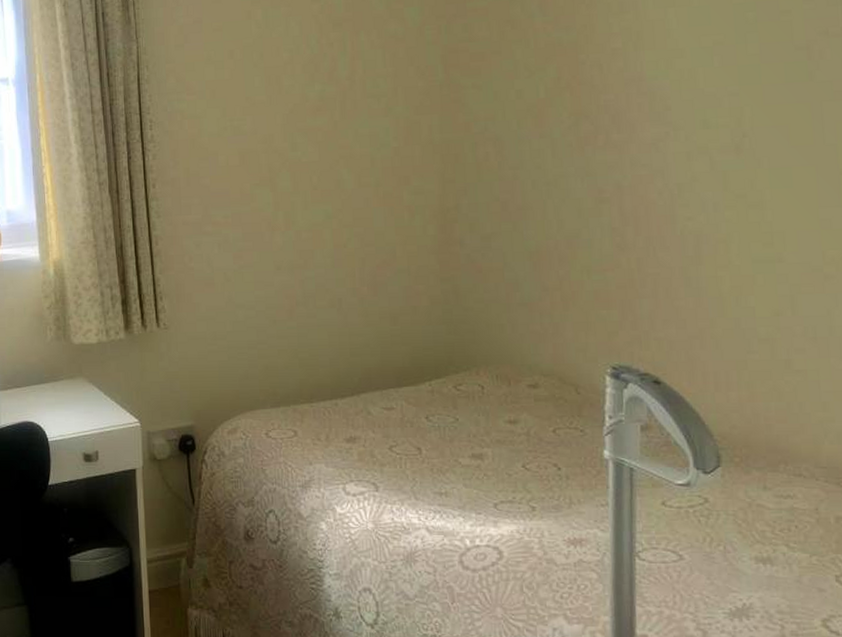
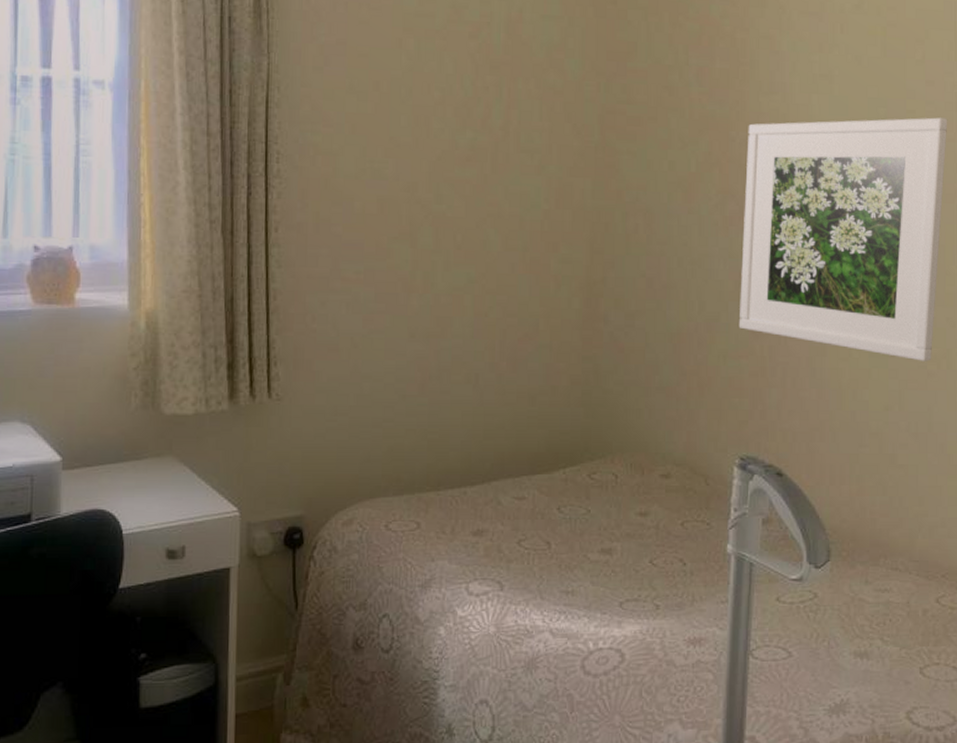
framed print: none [598,13,832,265] -> present [738,117,948,361]

